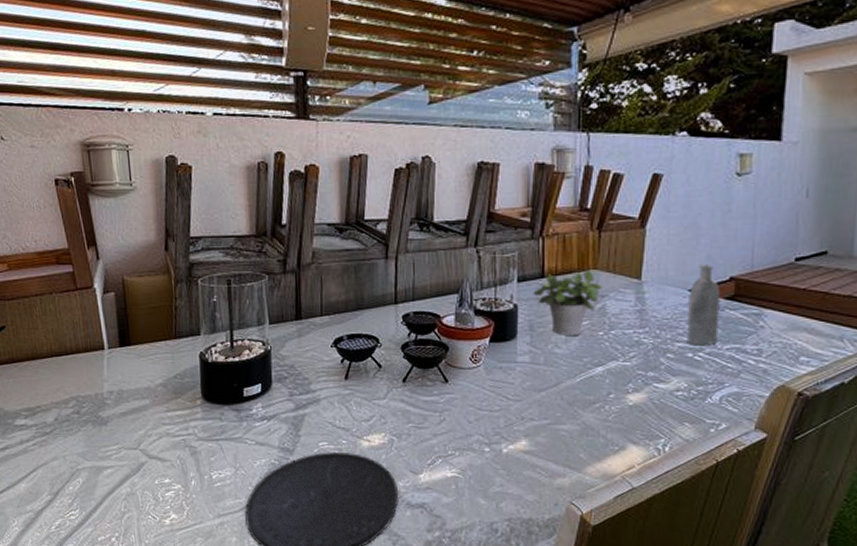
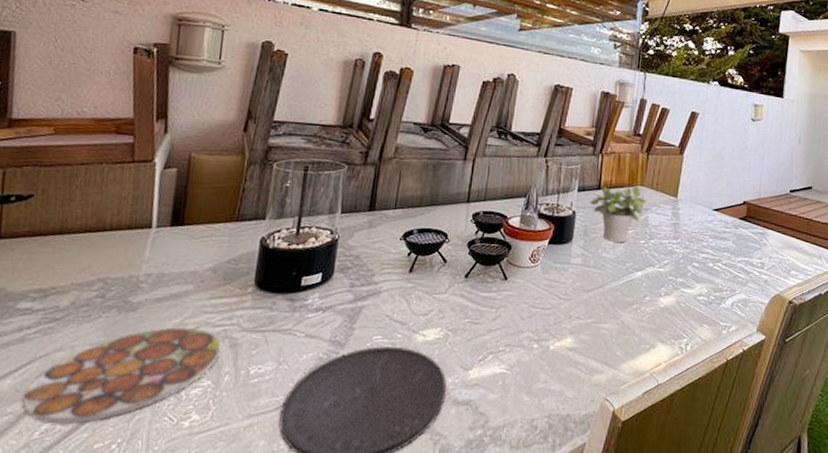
plate: none [36,438,183,521] -> present [23,327,220,425]
bottle: present [687,263,721,346] -> none [709,188,736,258]

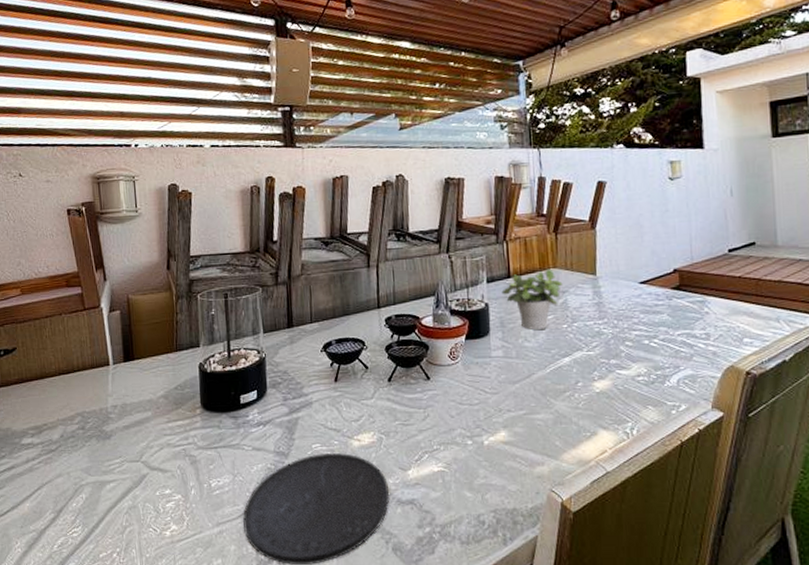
plate: present [23,327,220,425] -> none [40,450,184,538]

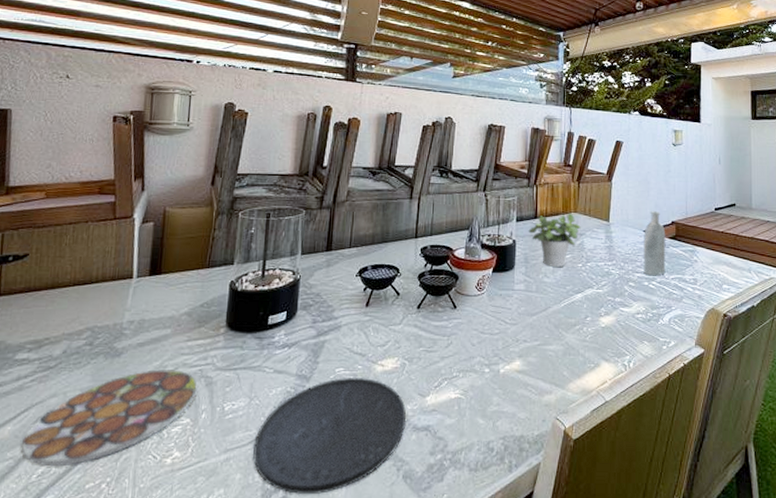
plate: none [40,450,184,538] -> present [21,370,197,467]
bottle: none [639,258,670,333] -> present [643,210,666,276]

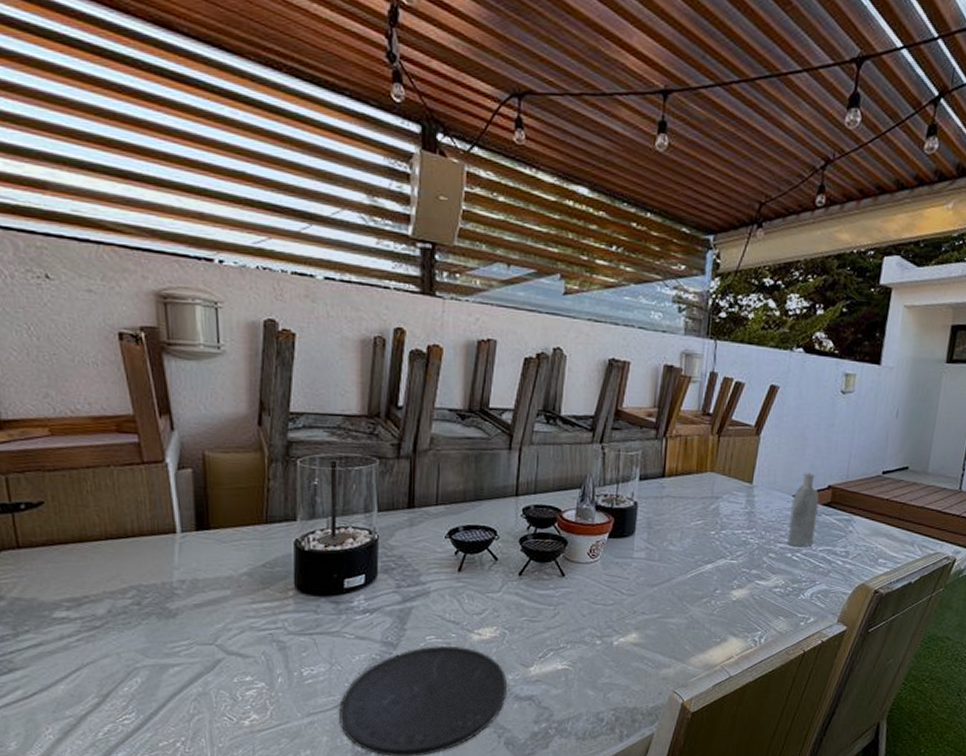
plate: present [21,370,197,467] -> none [79,632,269,726]
potted plant: present [528,213,581,268] -> none [653,472,718,535]

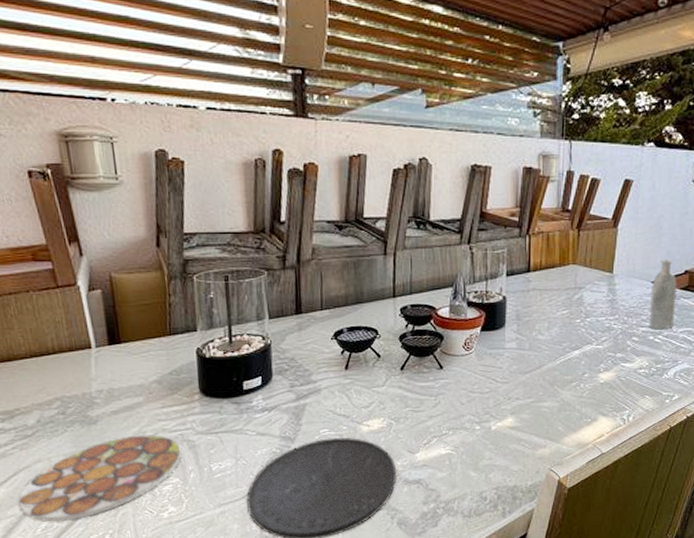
plate: none [79,632,269,726] -> present [18,435,181,522]

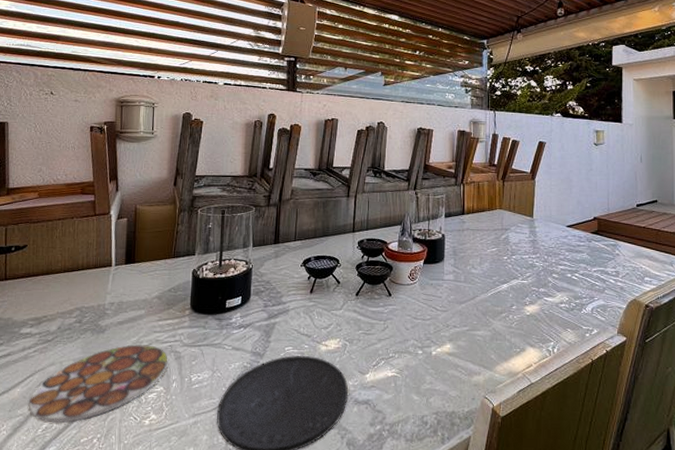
bottle: present [649,259,677,330] -> none [566,207,588,269]

